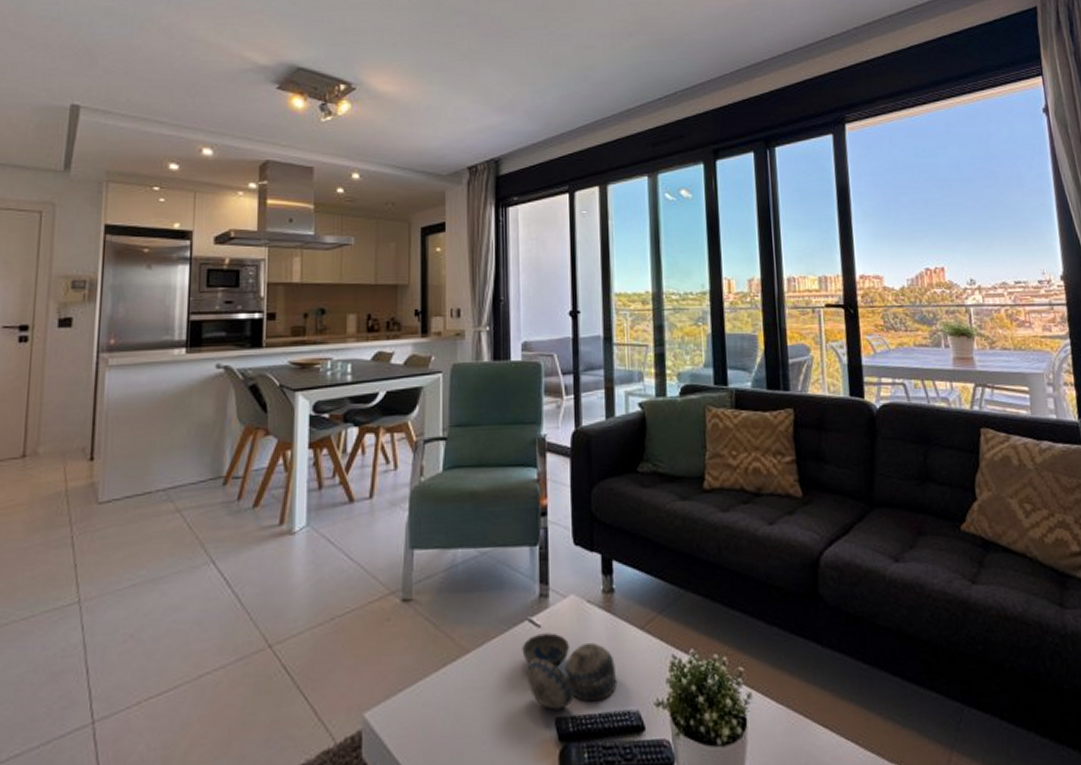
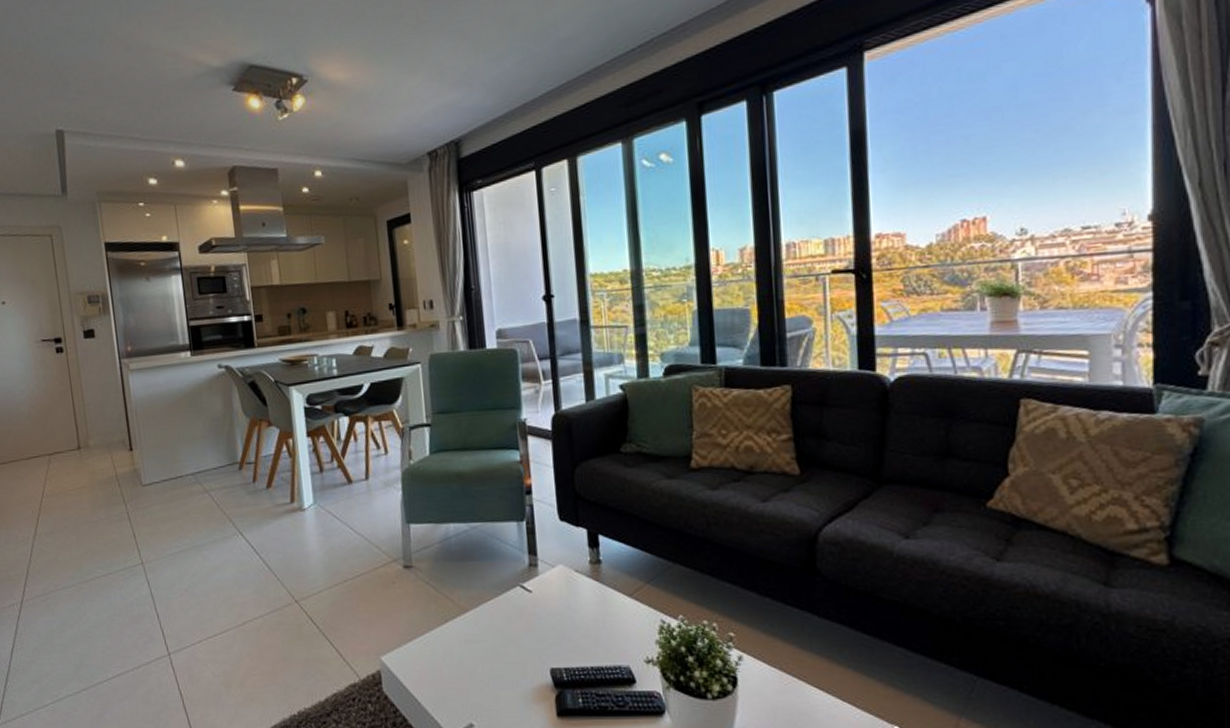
decorative bowl: present [522,633,617,710] -> none [515,597,608,662]

